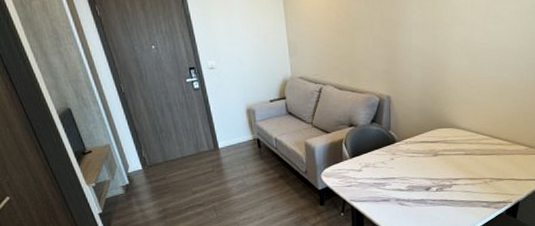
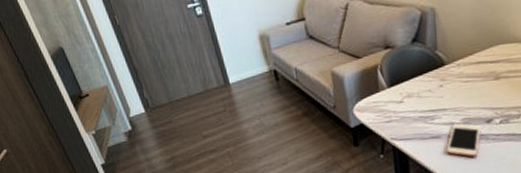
cell phone: none [394,189,421,217] -> present [446,123,481,157]

